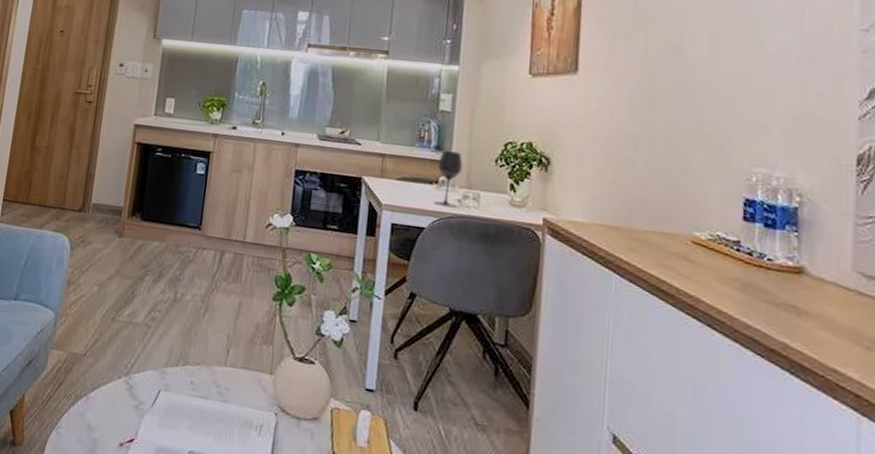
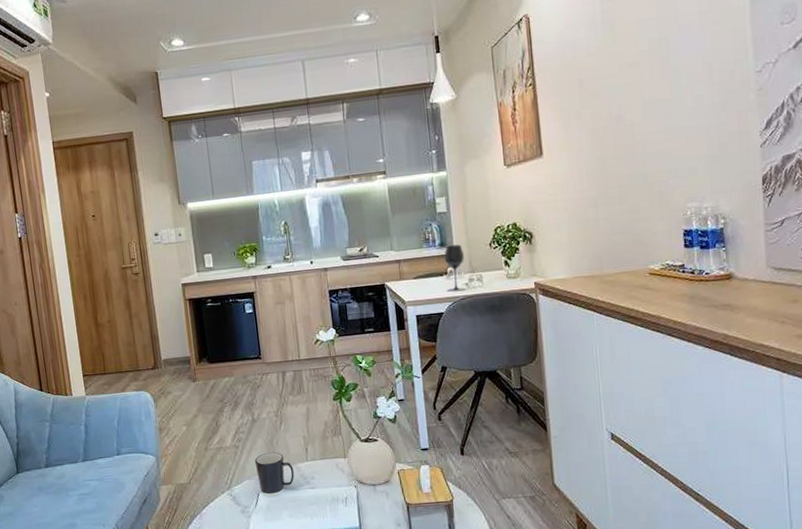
mug: none [162,342,208,399] -> present [254,452,295,497]

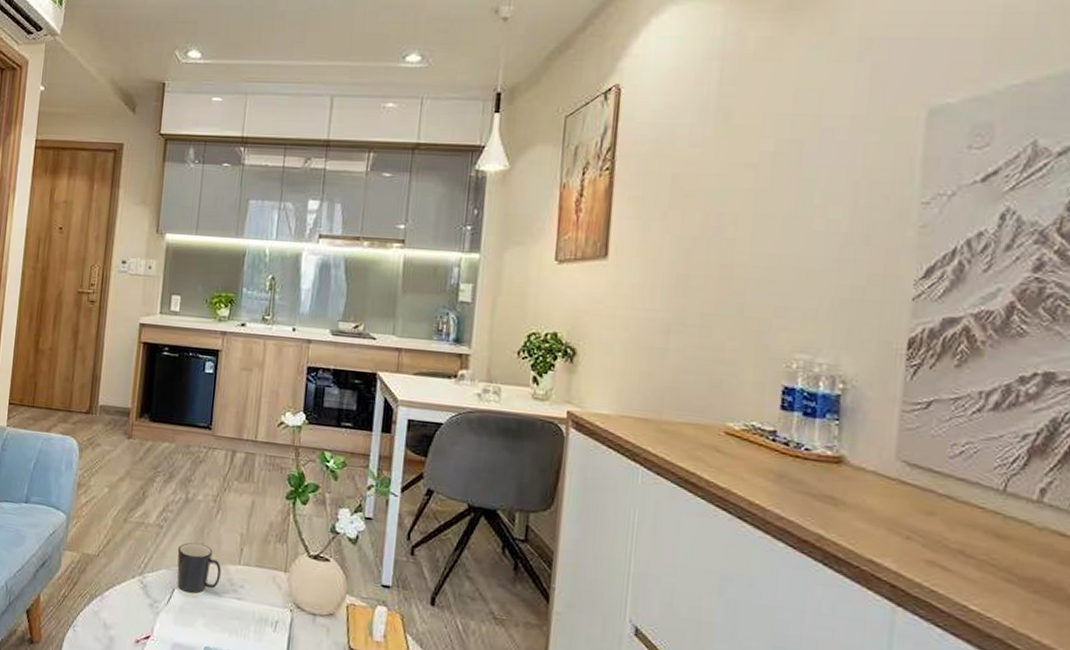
wineglass: present [444,244,466,292] -> none [453,343,483,403]

